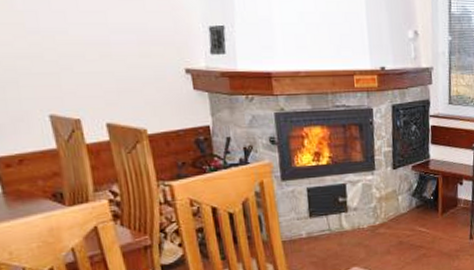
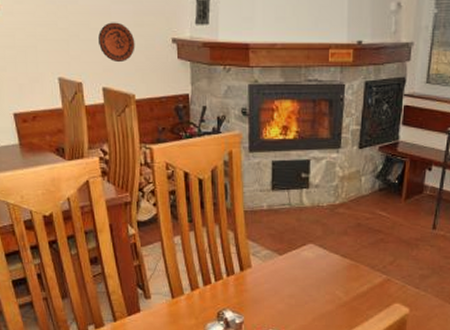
decorative plate: none [97,53,143,96] -> present [98,22,135,63]

